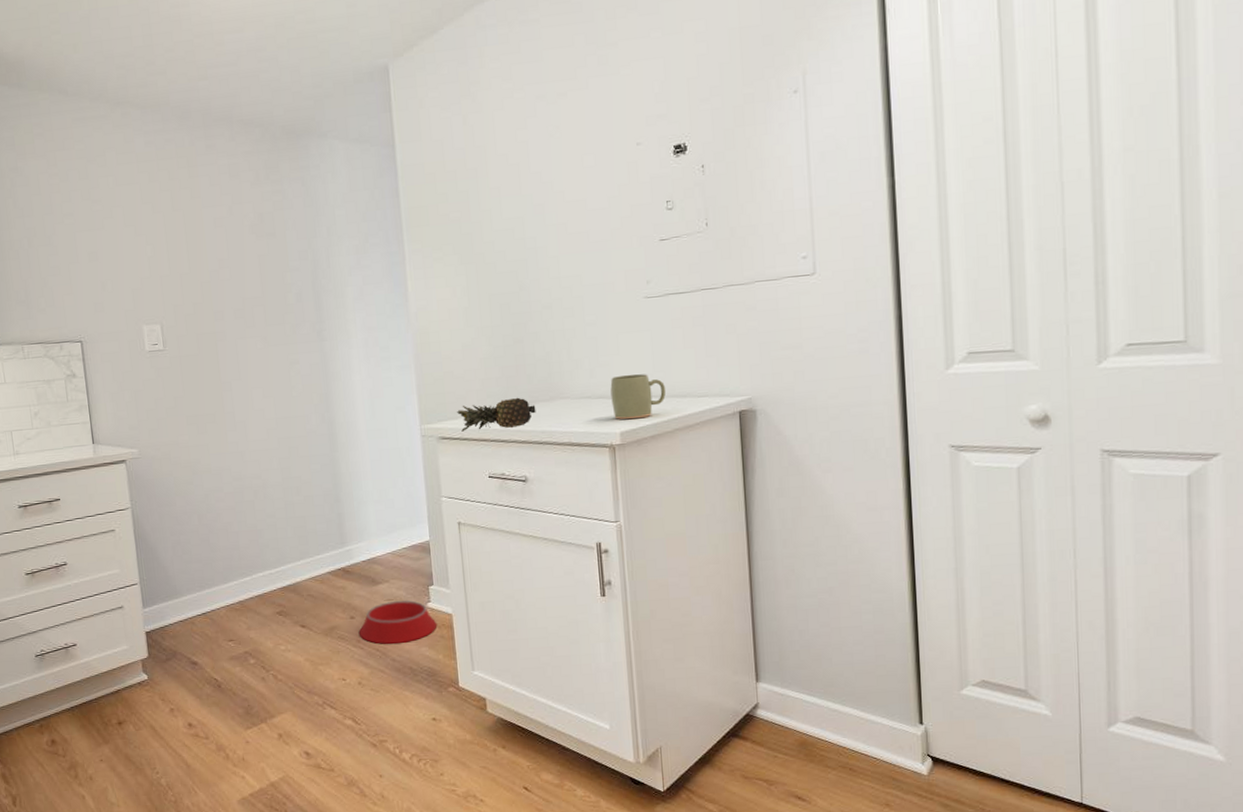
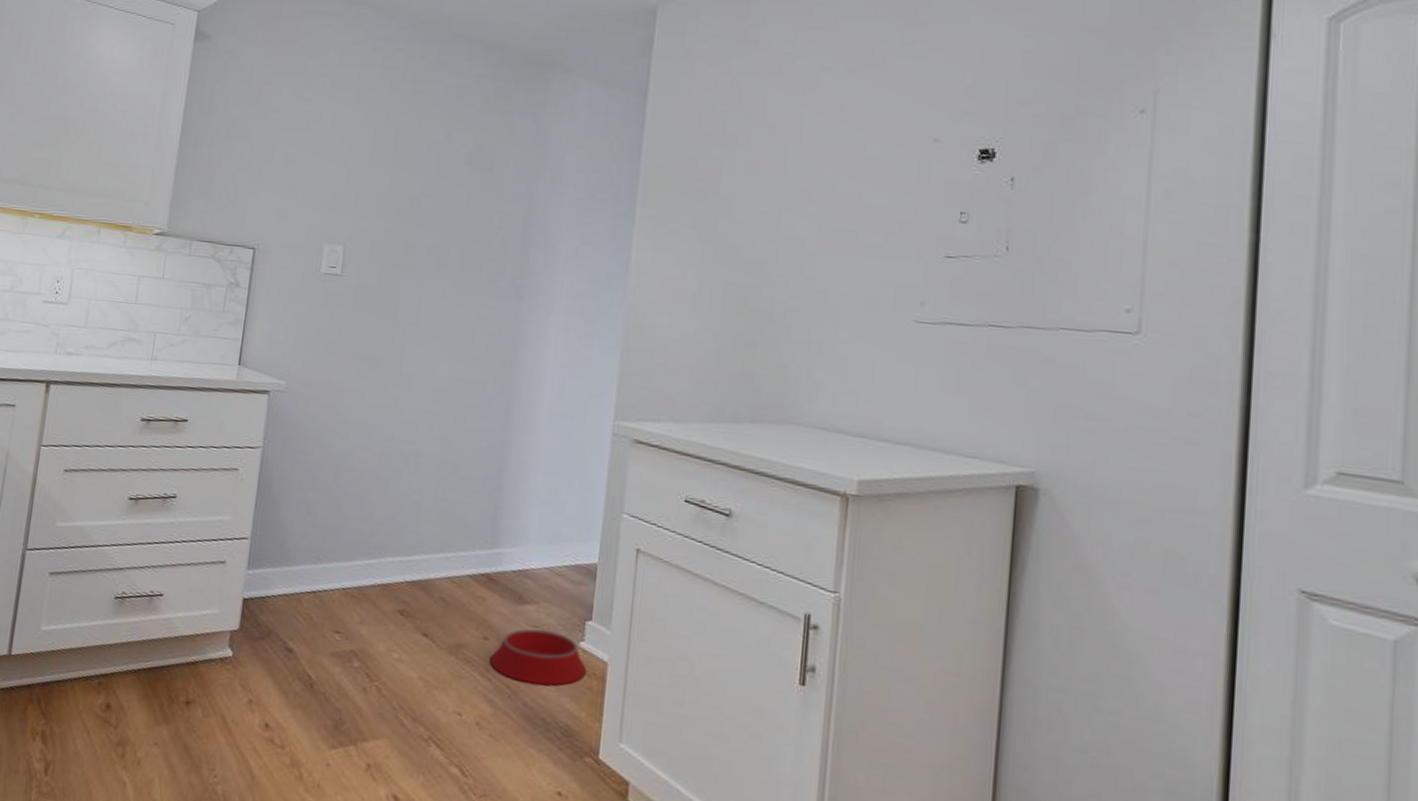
fruit: present [457,397,536,432] -> none [661,408,758,448]
mug: present [610,374,666,420] -> none [853,410,924,468]

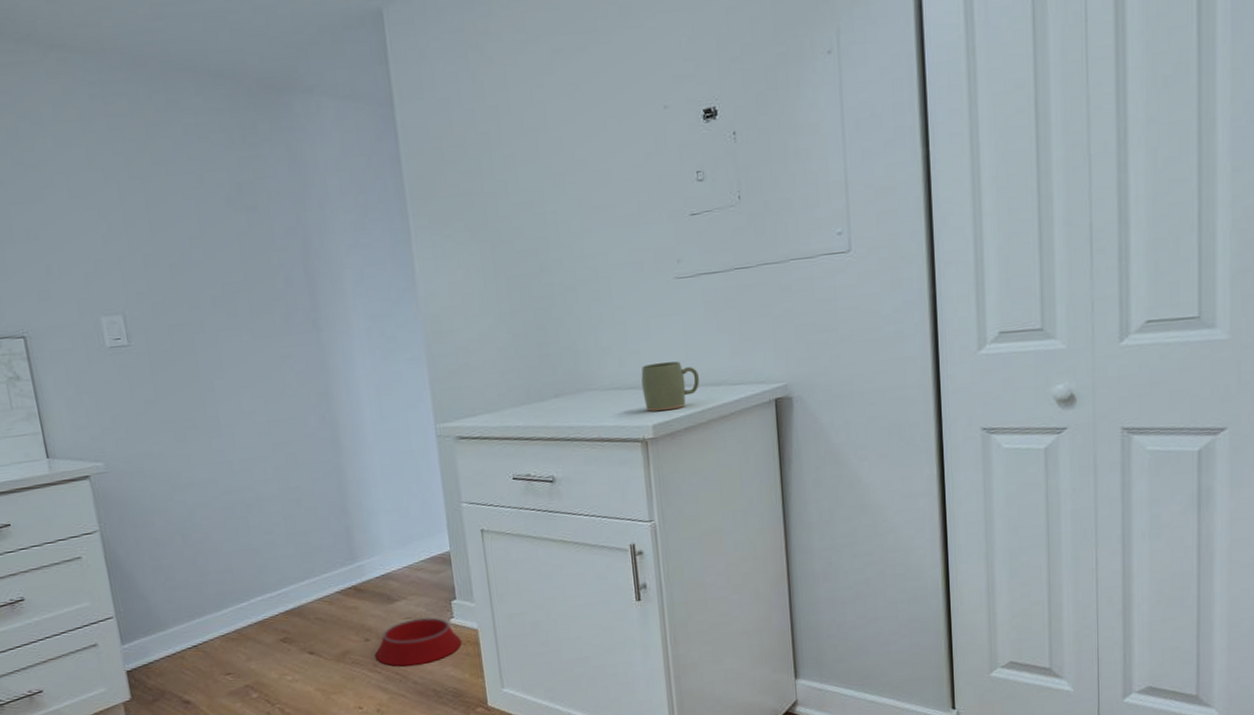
mug: none [853,410,924,468] -> present [641,361,699,412]

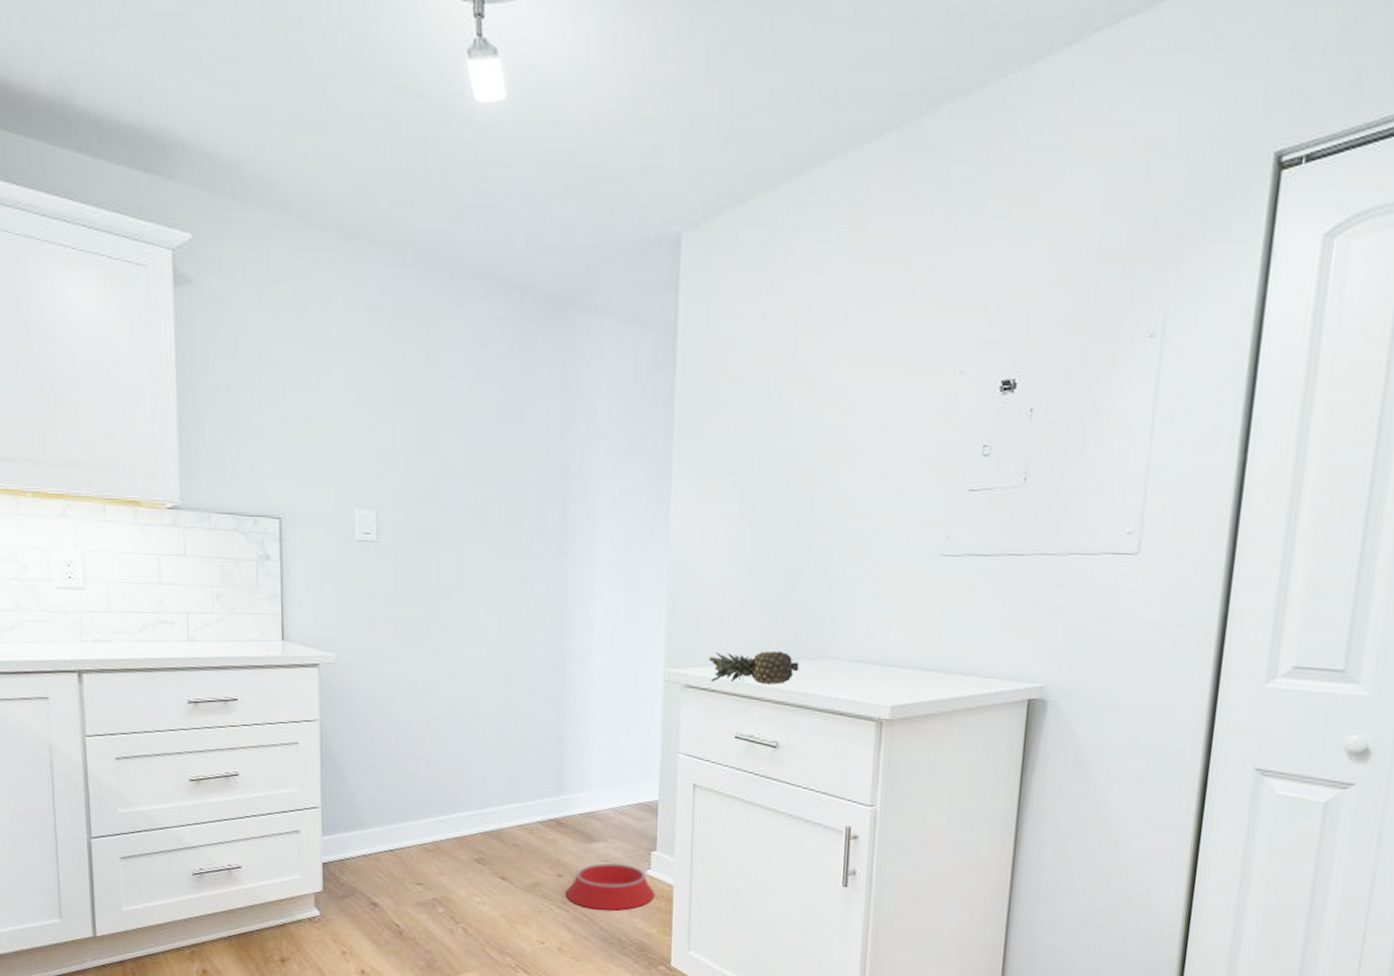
fruit: none [475,390,563,430] -> present [709,650,799,686]
mug: present [641,361,699,412] -> none [886,641,949,693]

